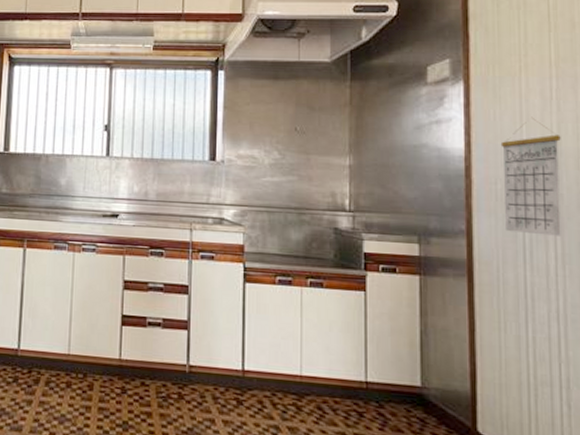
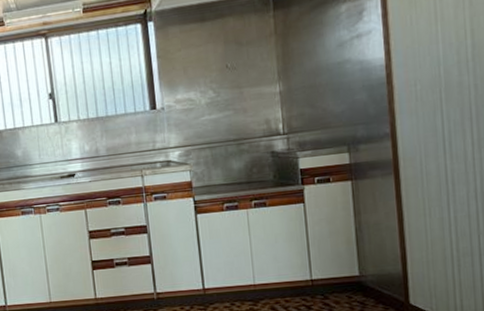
calendar: present [500,116,561,236] -> none [418,15,477,128]

